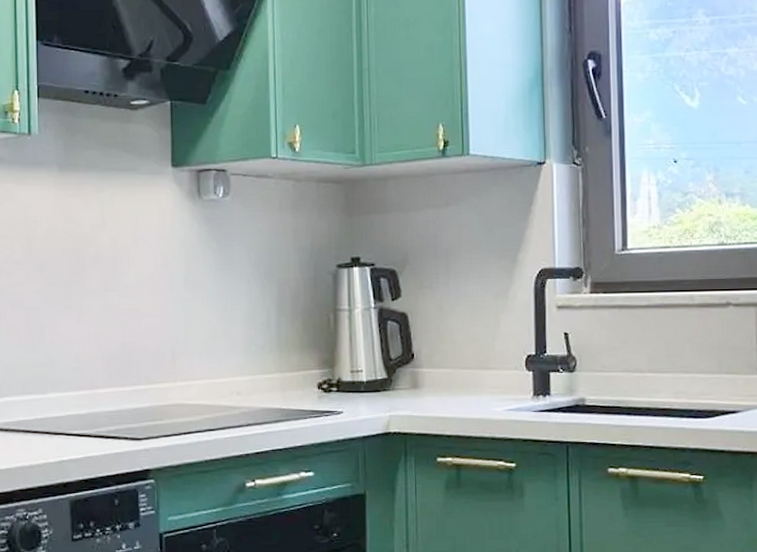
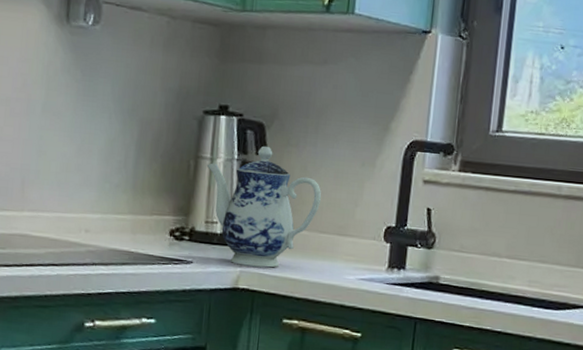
teapot: none [345,291,460,410] -> present [206,145,322,268]

